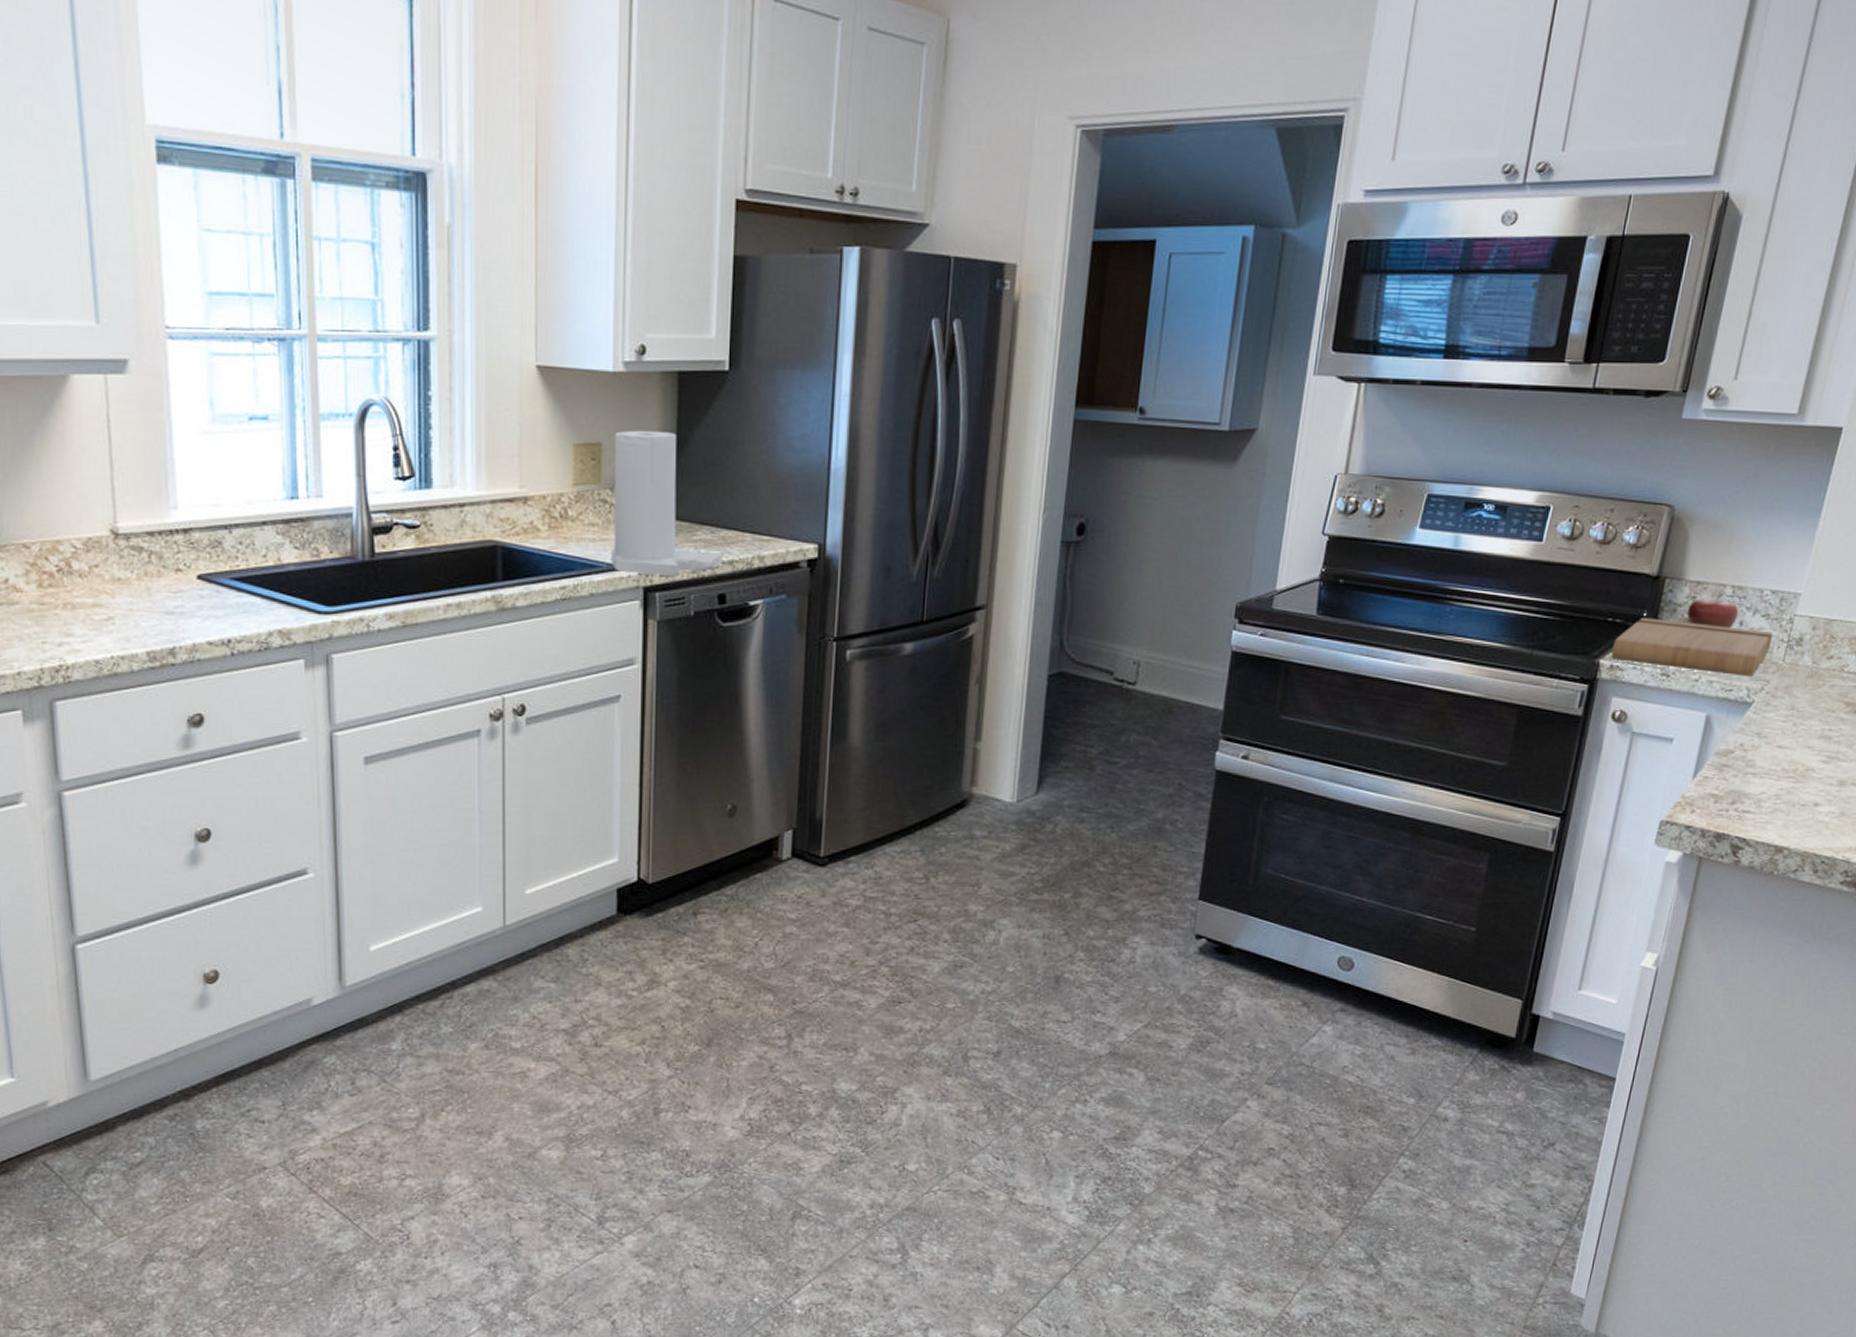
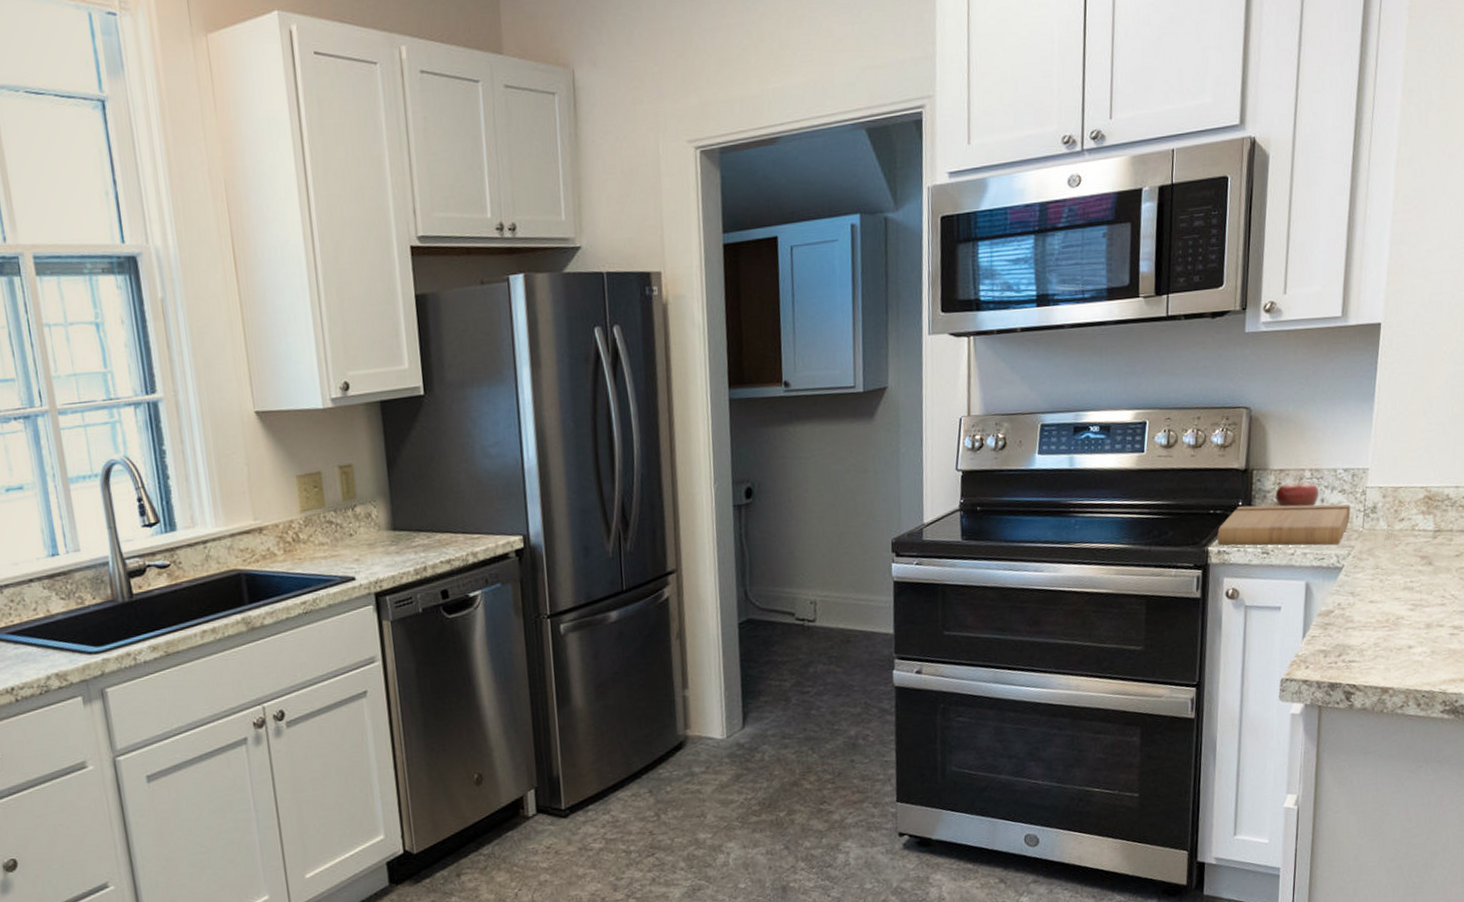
paper towel: present [610,430,723,577] -> none [331,454,441,583]

